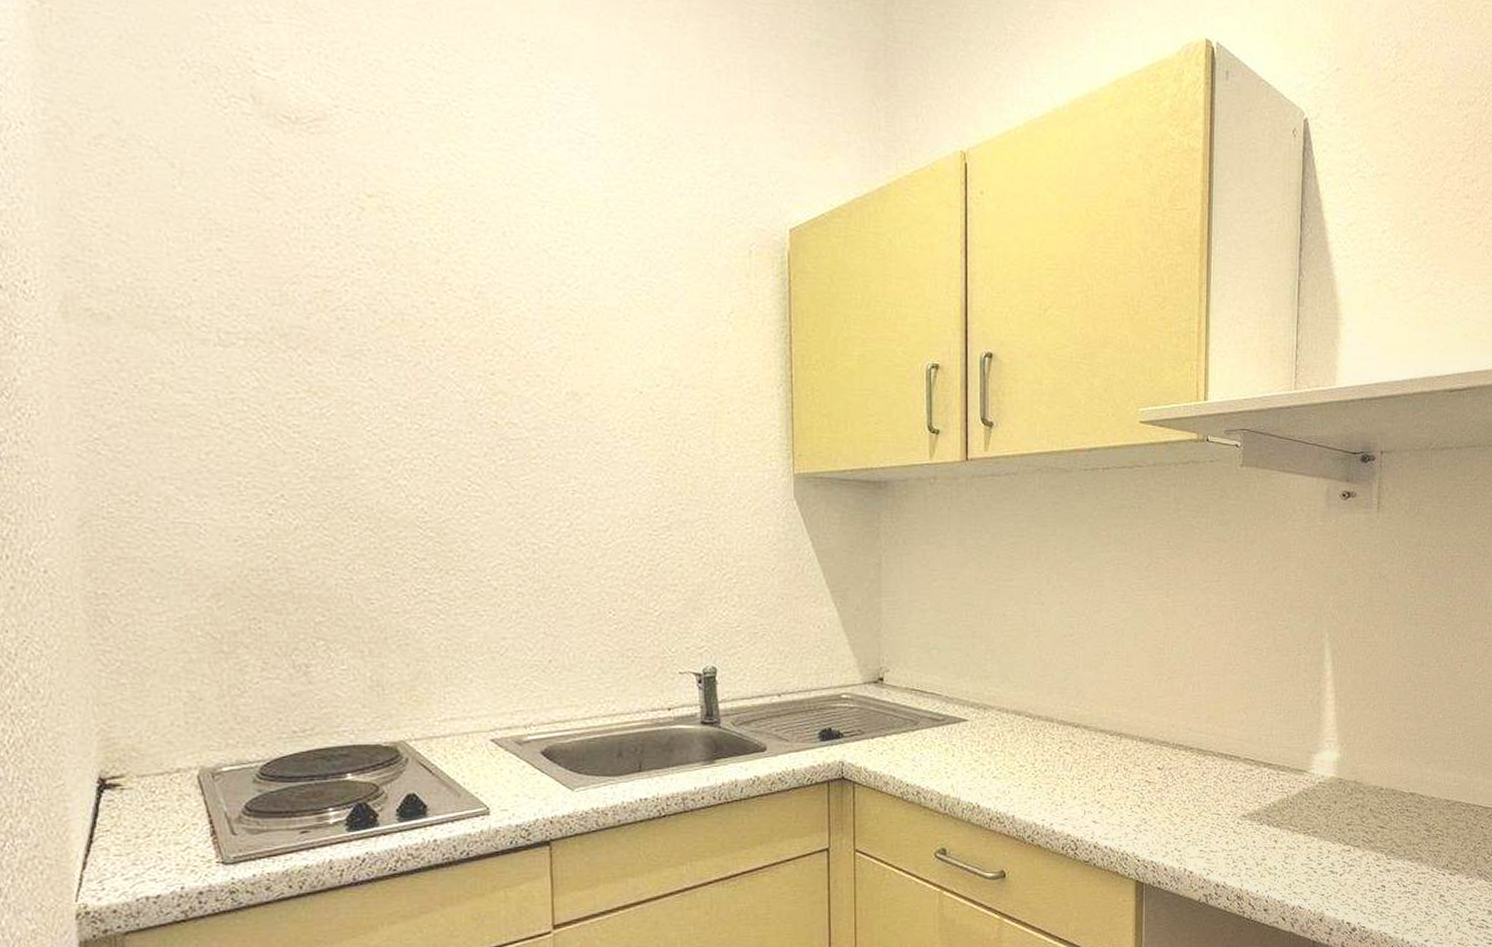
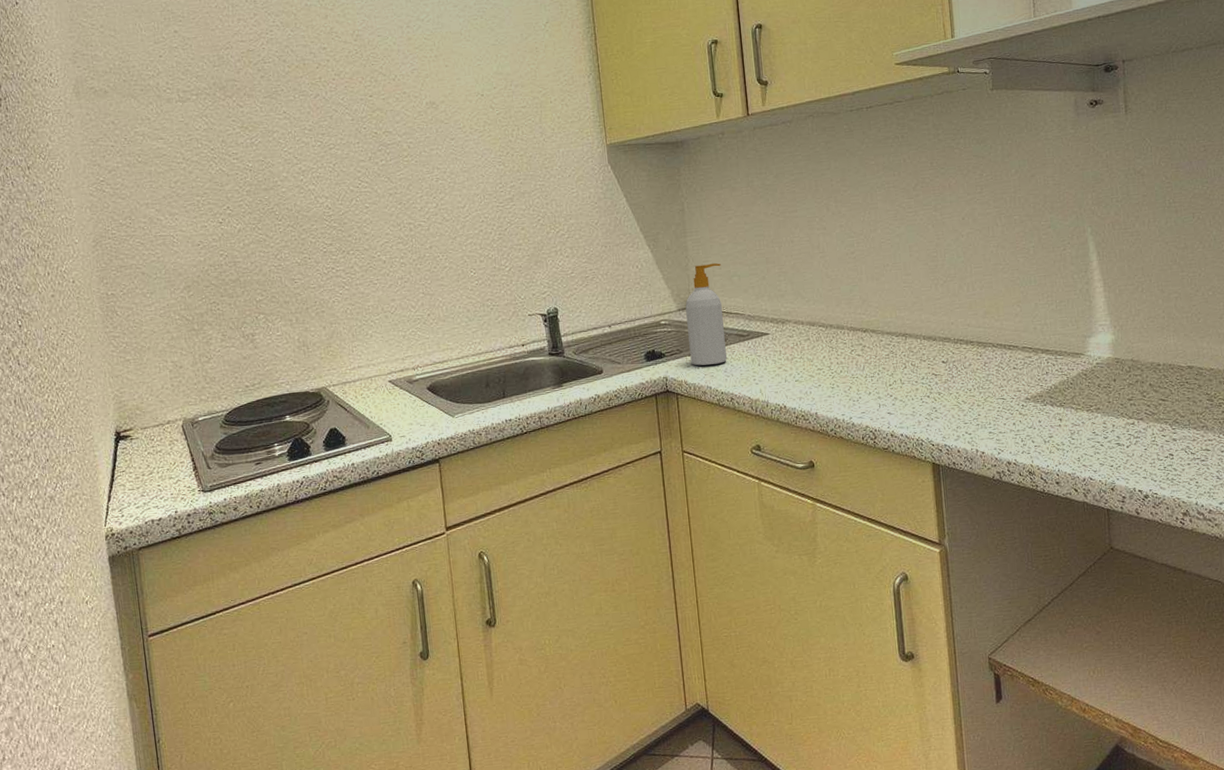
soap bottle: none [873,632,919,751] -> present [685,263,727,366]

